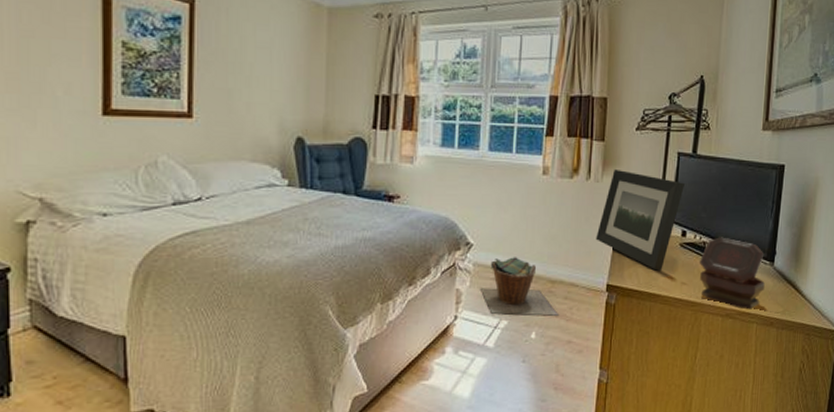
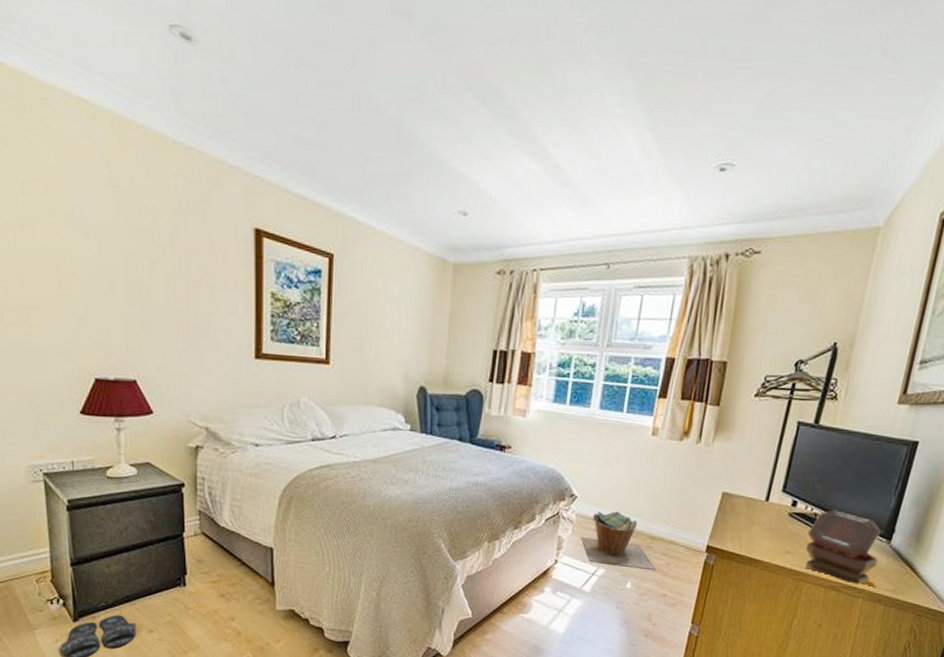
picture frame: present [596,168,684,271] -> none [700,434,801,538]

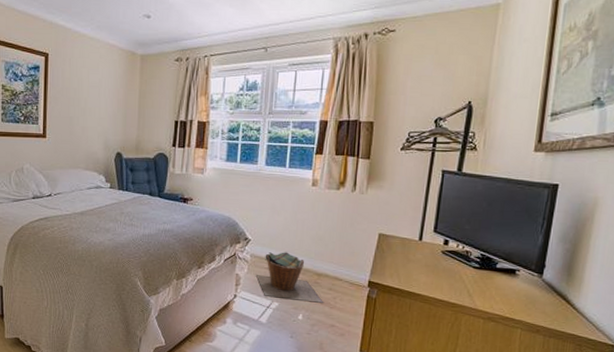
jewelry box: present [806,510,882,584] -> none [461,247,532,316]

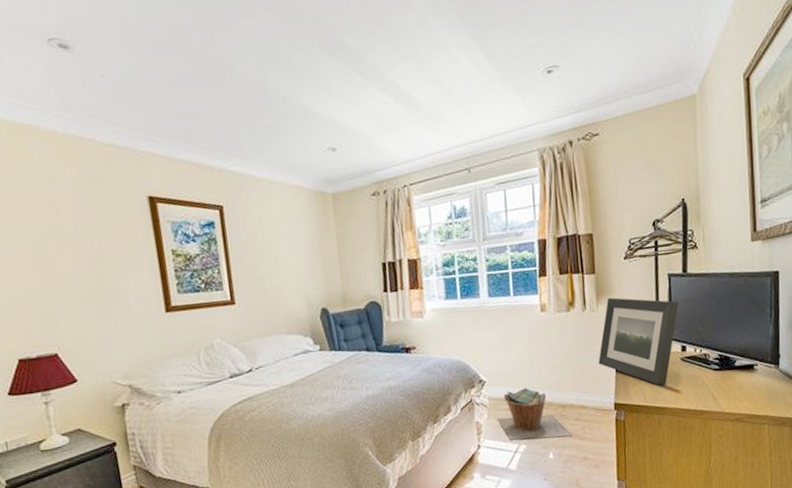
picture frame: none [359,183,448,273] -> present [598,297,679,386]

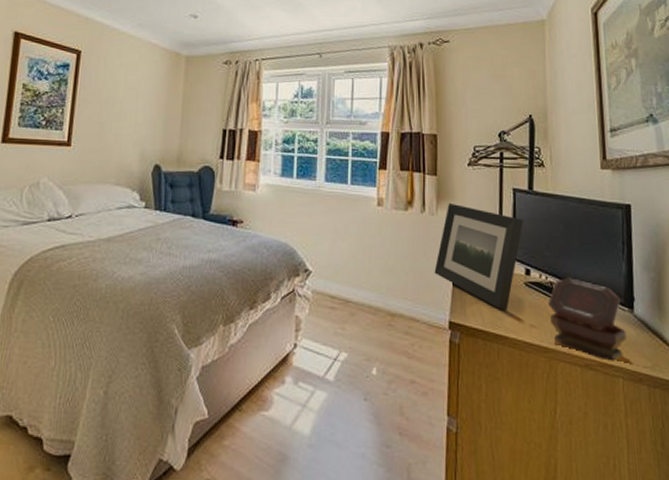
laundry basket: present [498,388,572,440] -> none [320,286,400,352]
jewelry box: none [702,347,772,413] -> present [547,278,627,361]

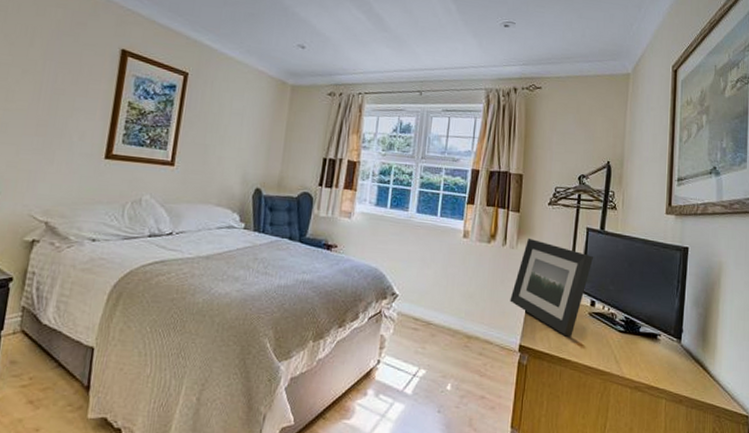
jewelry box: present [547,278,627,361] -> none [607,310,673,385]

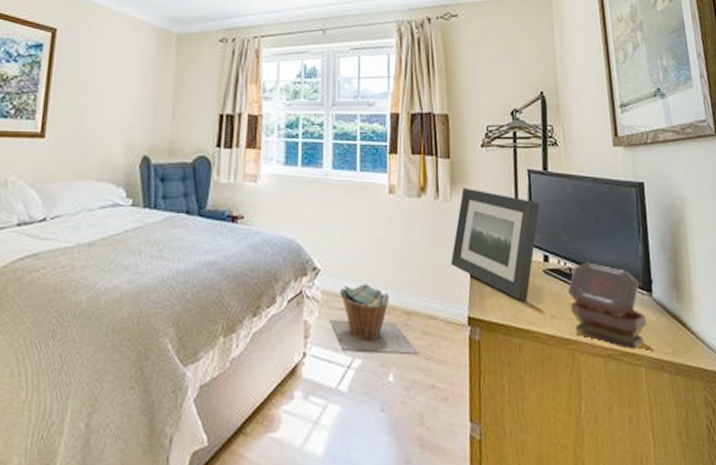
laundry basket: none [403,310,473,370] -> present [331,284,417,354]
jewelry box: none [607,310,673,385] -> present [567,262,647,349]

